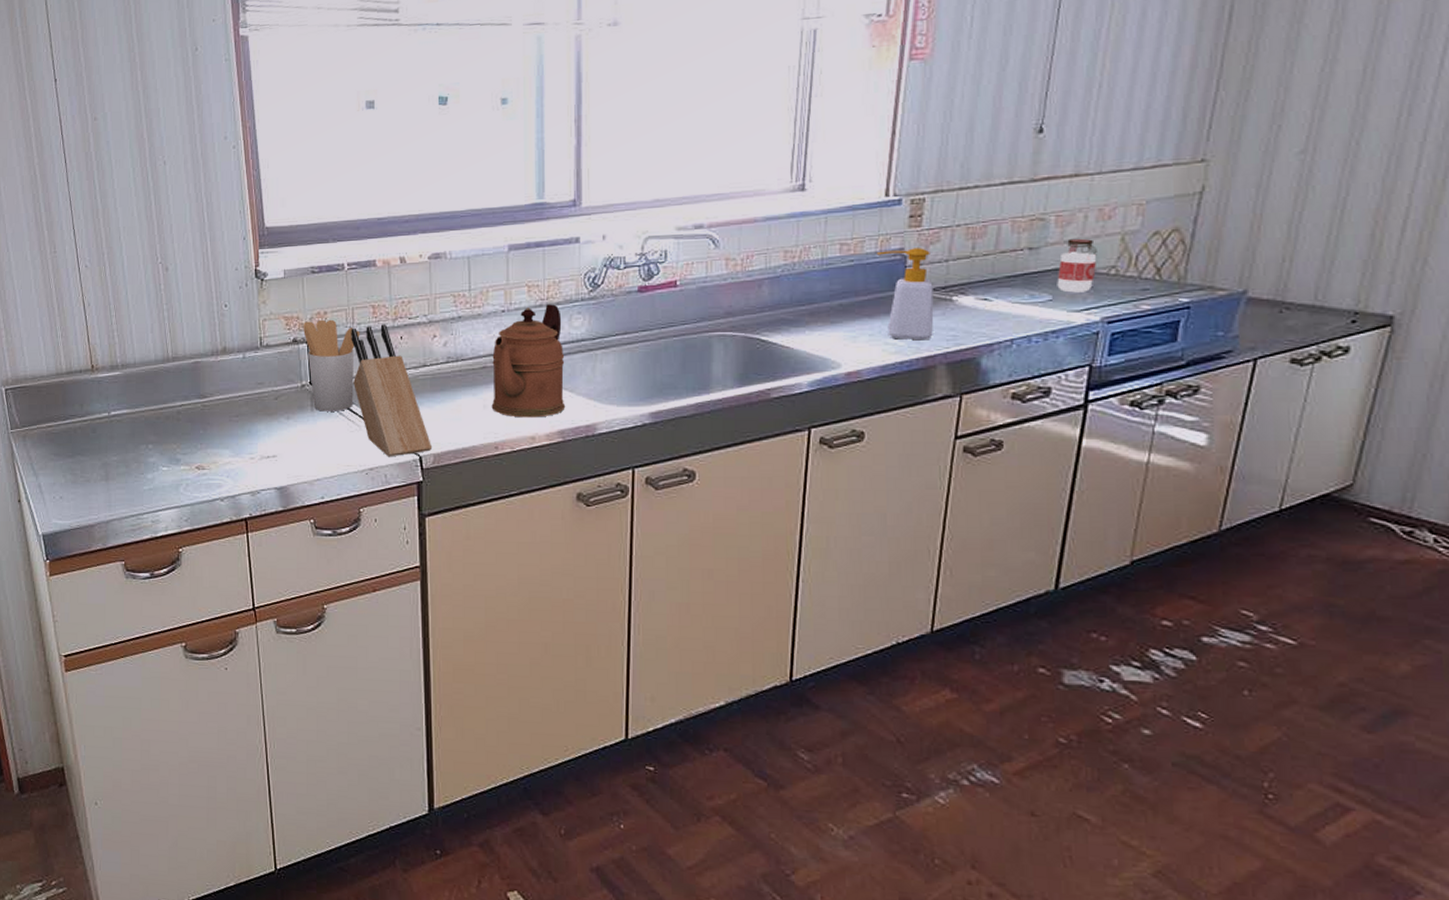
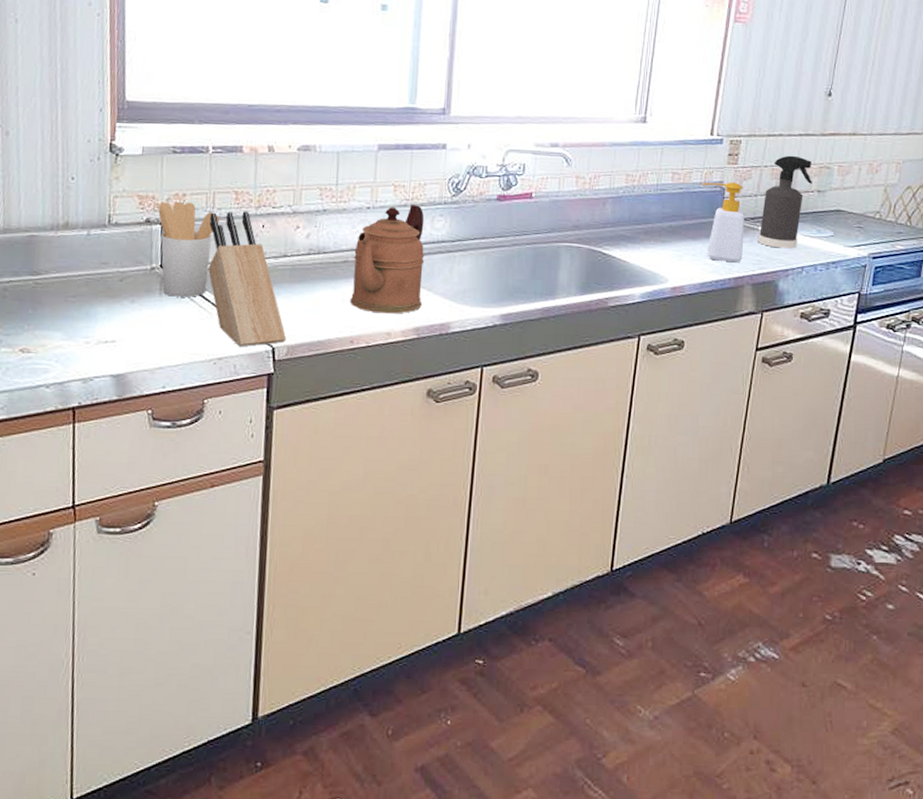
spray bottle: none [952,209,1021,320] -> present [758,155,812,249]
jar: present [1057,238,1097,293] -> none [837,186,867,232]

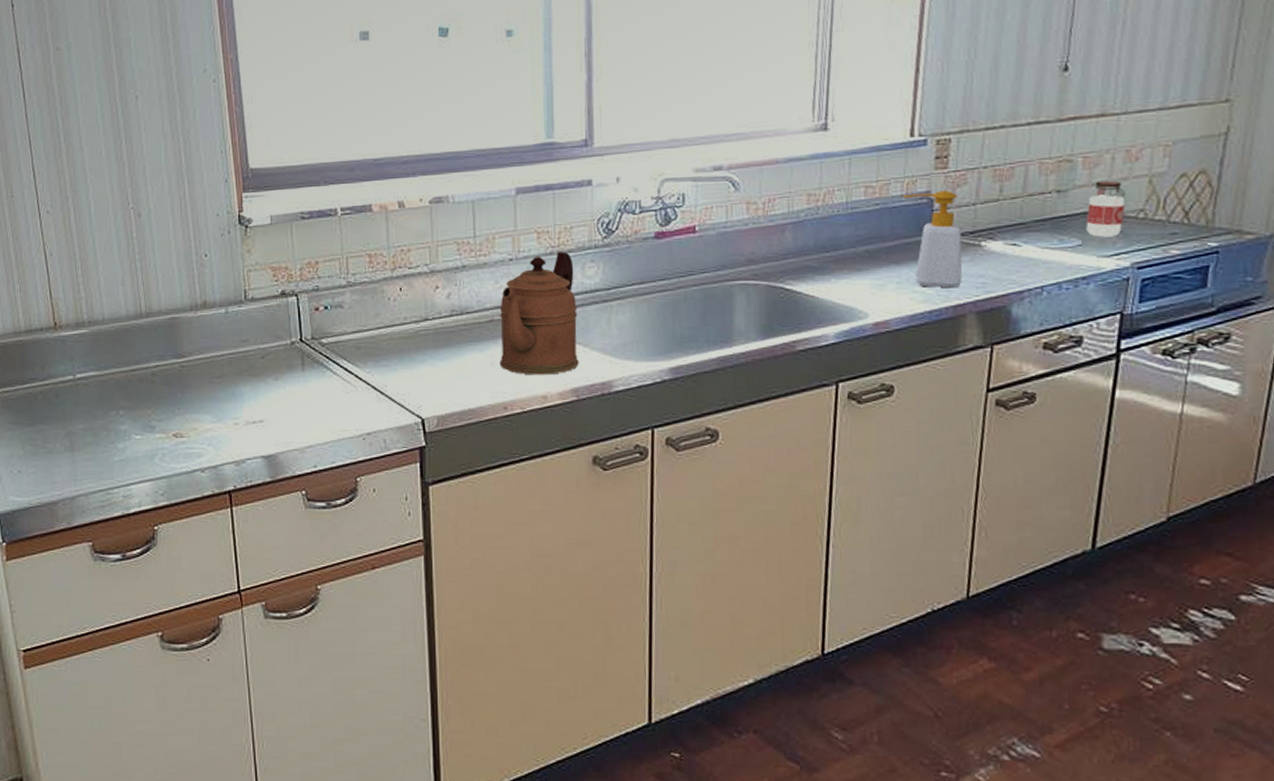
utensil holder: present [158,201,220,297] -> none [293,269,355,371]
knife block: present [208,211,287,347] -> none [345,274,436,421]
spray bottle: present [758,155,812,249] -> none [980,150,1049,266]
jar: none [837,186,867,232] -> present [1086,180,1125,238]

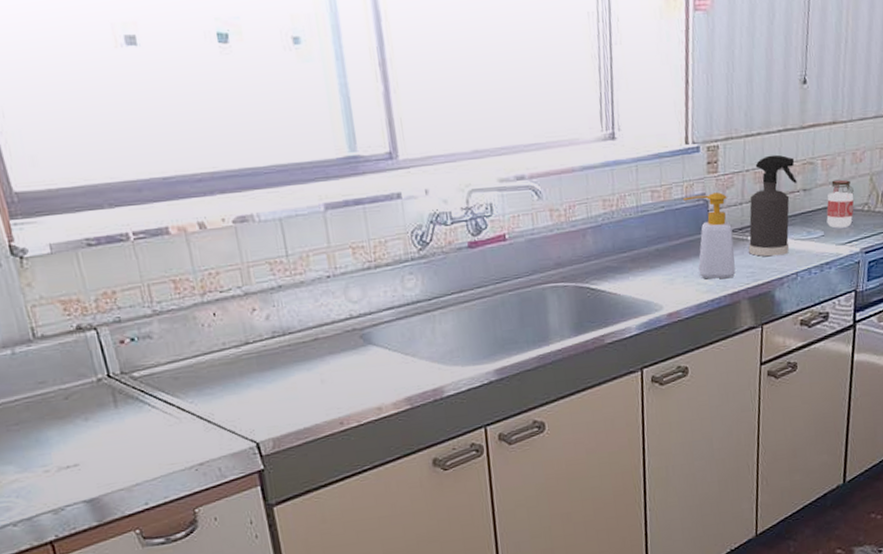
coffeepot: present [499,252,579,375] -> none [323,266,410,389]
spray bottle: none [980,150,1049,266] -> present [748,154,797,257]

